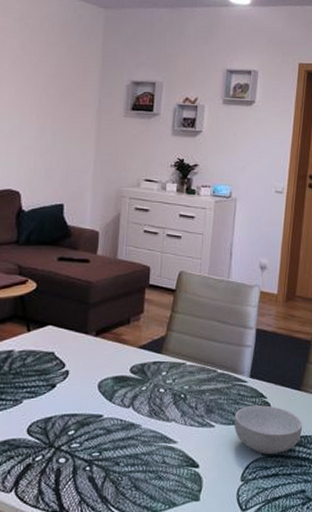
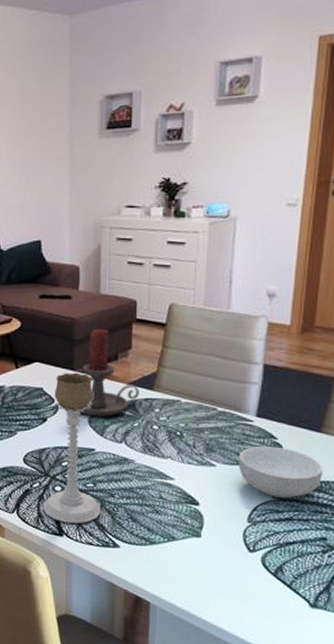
candle holder: none [44,336,105,499] -> present [42,372,101,523]
candle holder: none [89,292,149,381] -> present [79,328,139,417]

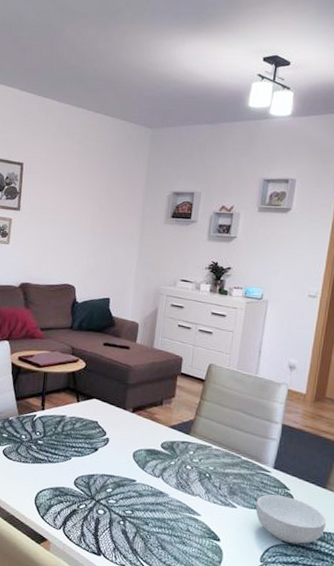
candle holder: present [42,372,101,523] -> none [86,411,140,546]
candle holder: present [79,328,139,417] -> none [126,376,178,453]

